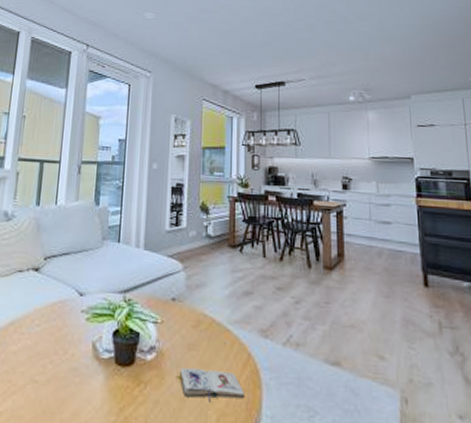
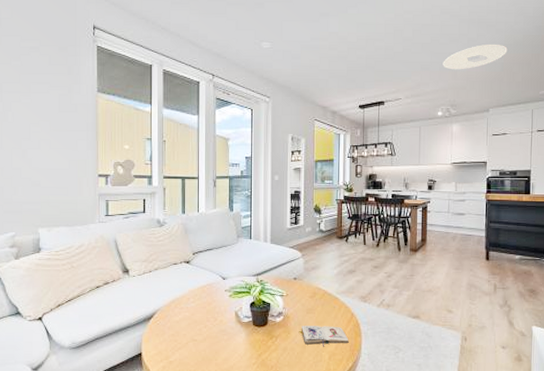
ceiling light: none [351,23,426,51] -> present [443,43,508,70]

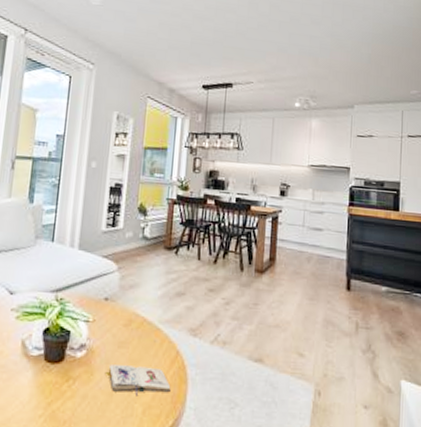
ceiling light: present [443,43,508,70] -> none [302,30,376,57]

